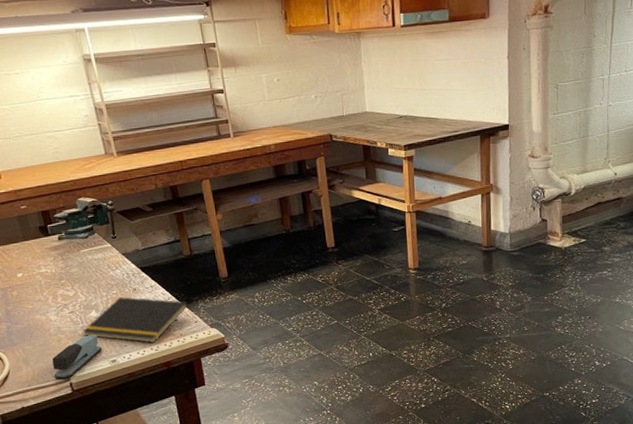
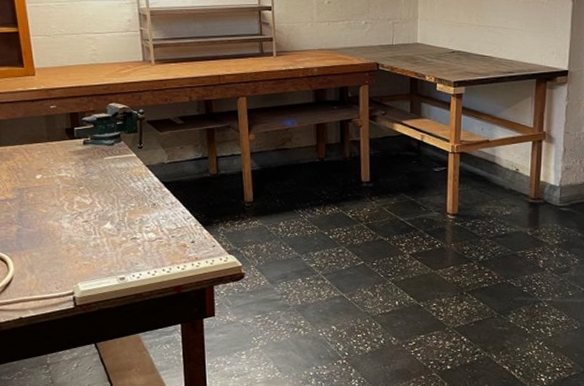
stapler: present [52,335,102,380] -> none [58,247,112,292]
notepad: present [82,297,188,343] -> none [94,211,208,263]

